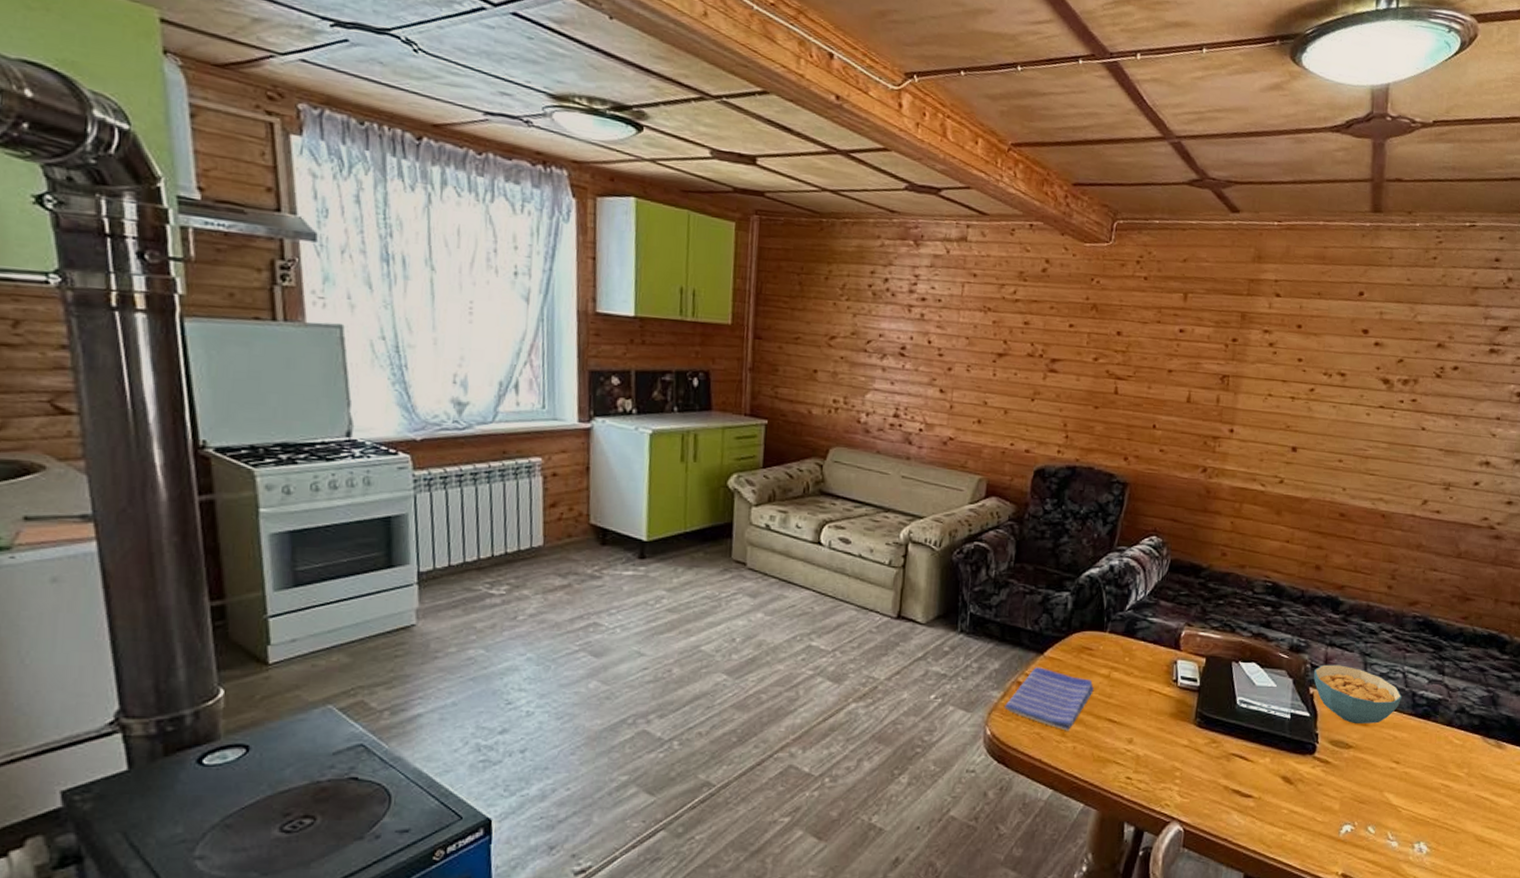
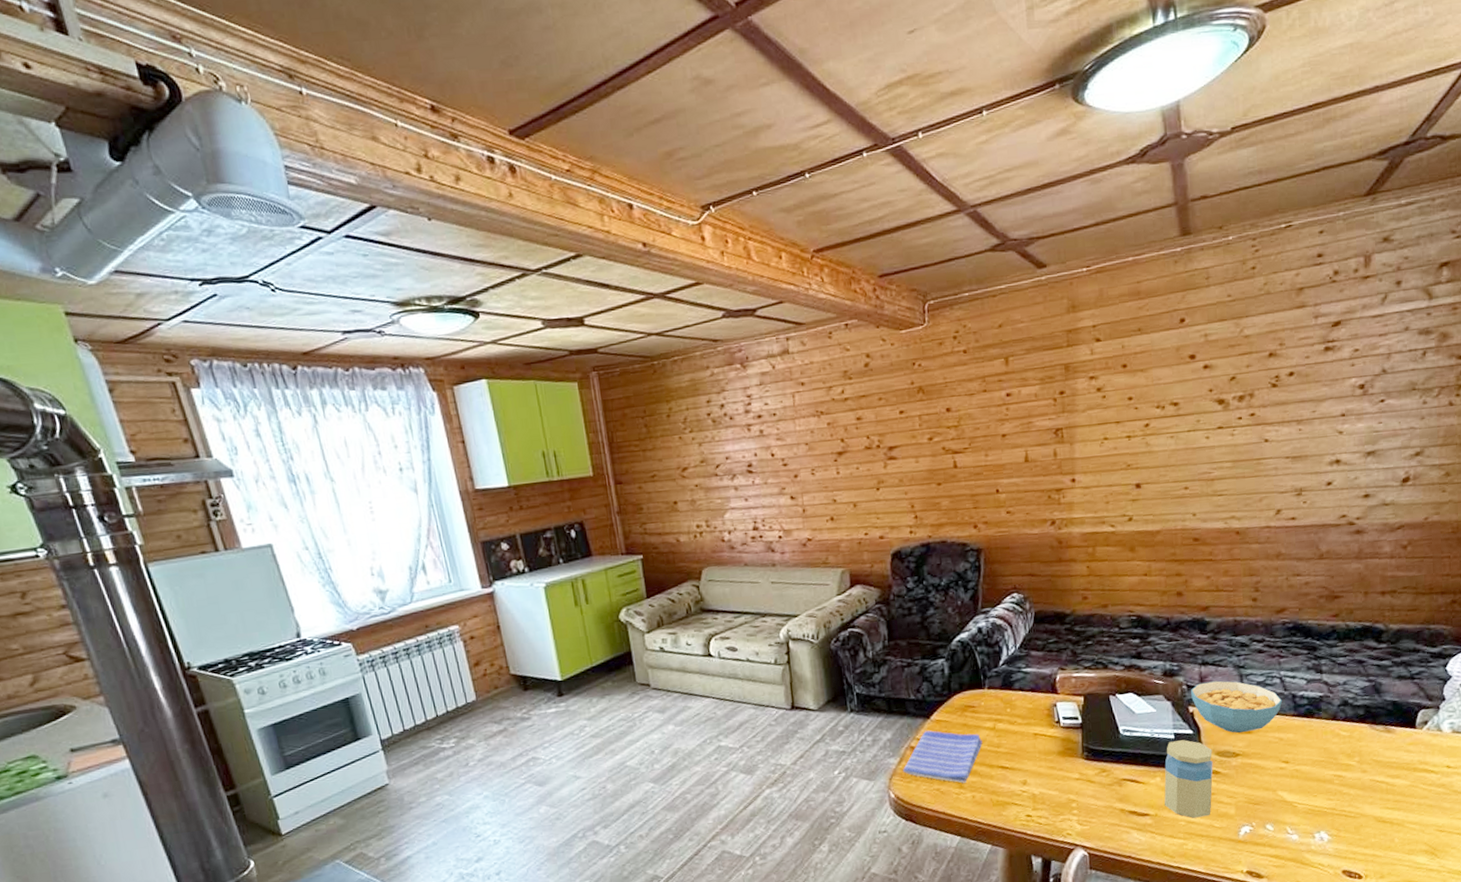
jar: none [1270,721,1326,808] -> present [1164,740,1213,818]

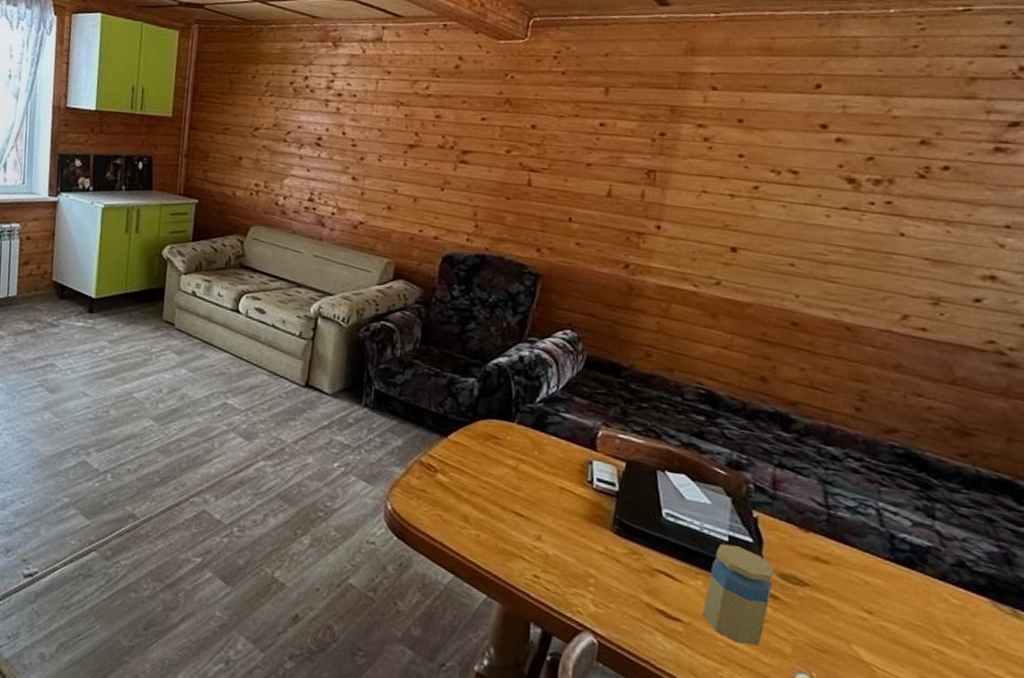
dish towel: present [903,730,982,783] -> none [406,449,500,518]
cereal bowl: present [1191,680,1282,734] -> none [758,486,875,563]

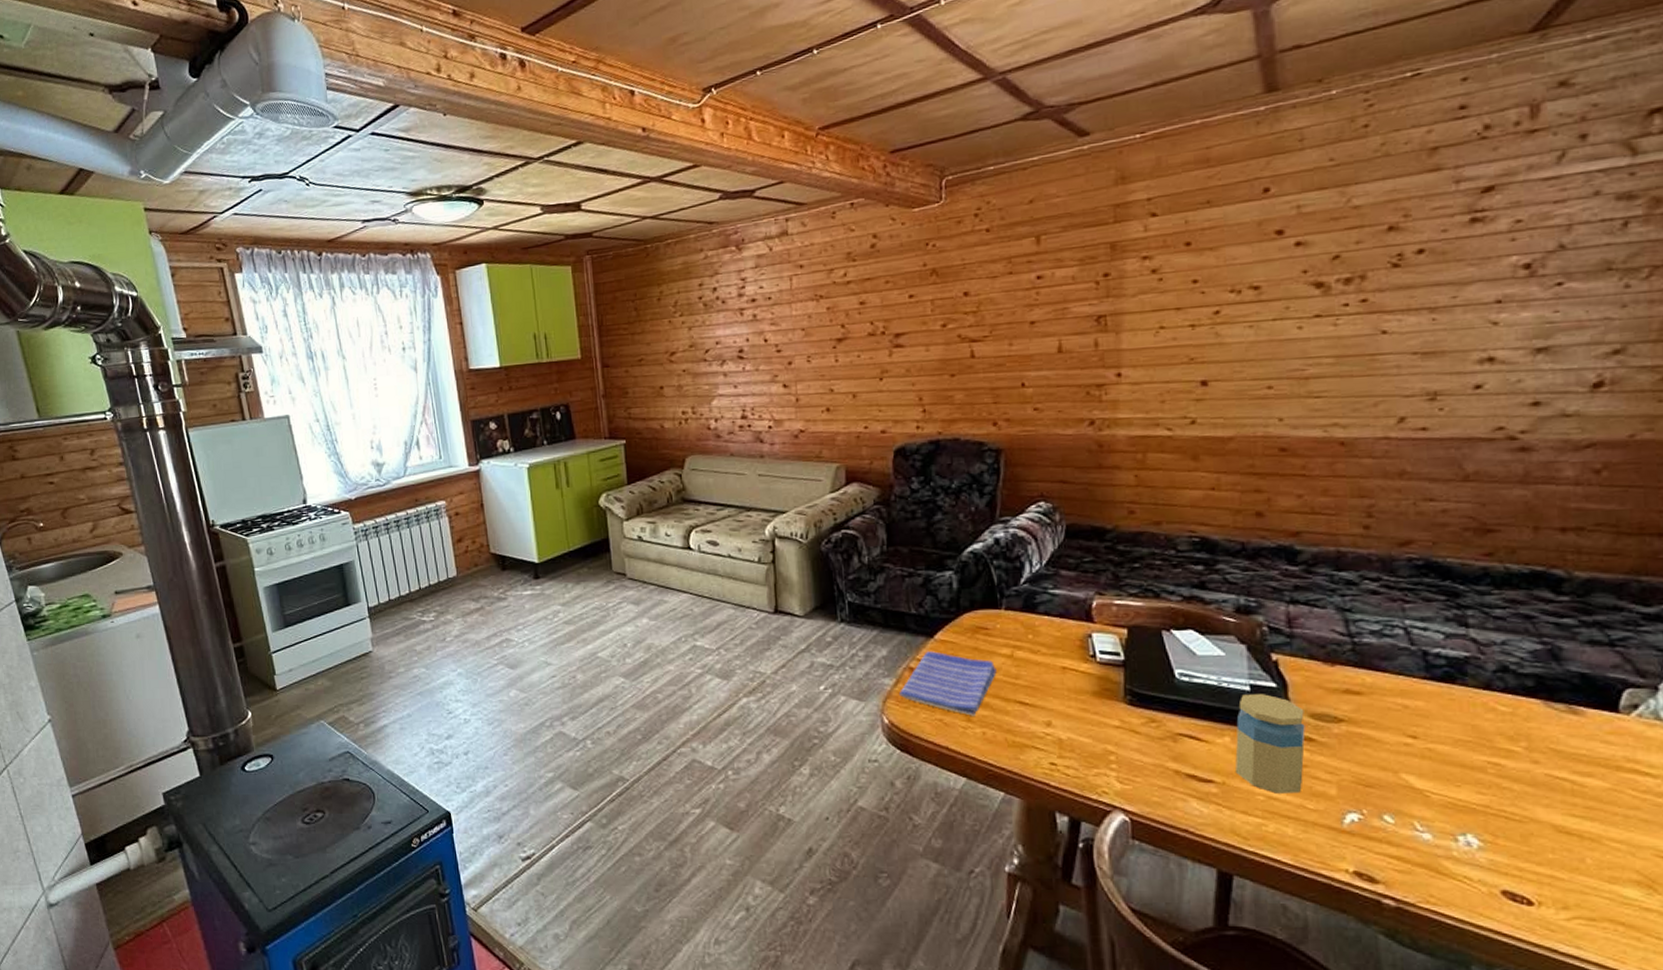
dish towel: none [406,449,500,518] -> present [899,651,997,716]

